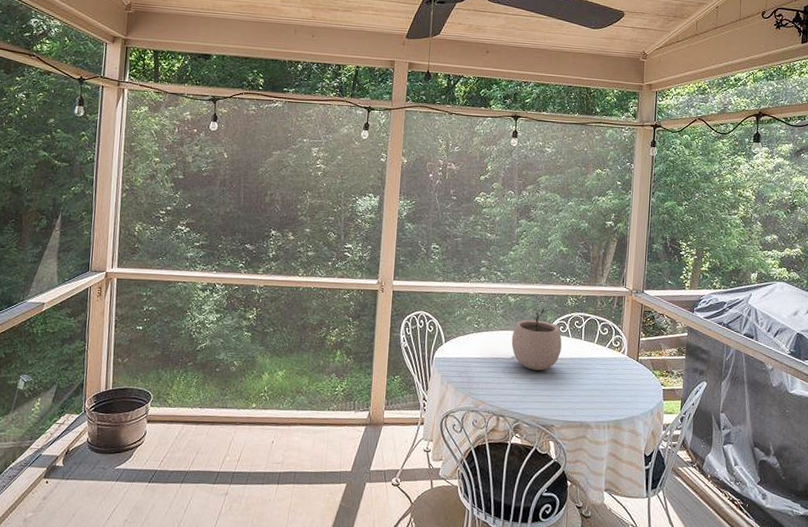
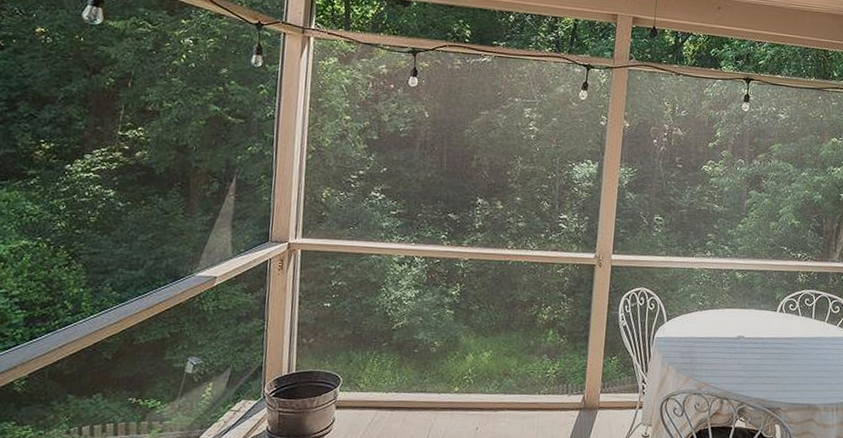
plant pot: present [511,308,562,371] -> none [737,285,791,351]

